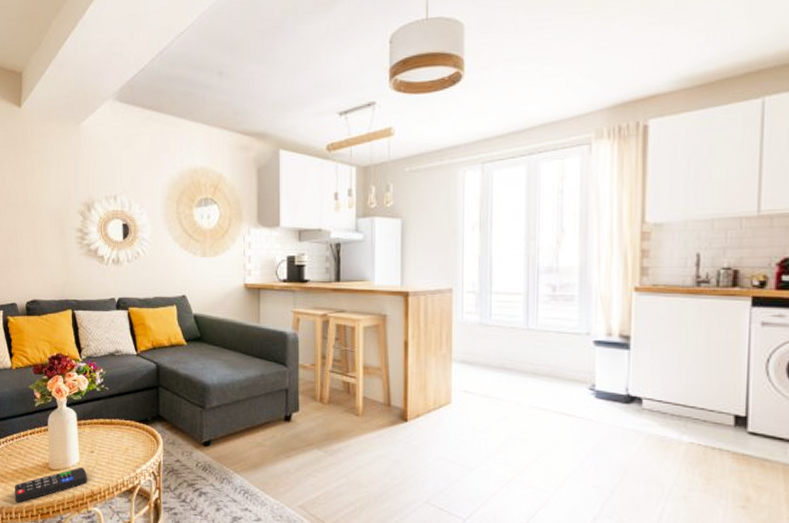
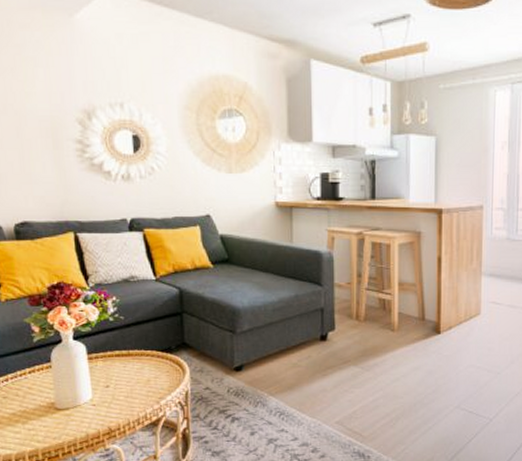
remote control: present [14,467,87,503] -> none [12,403,103,448]

